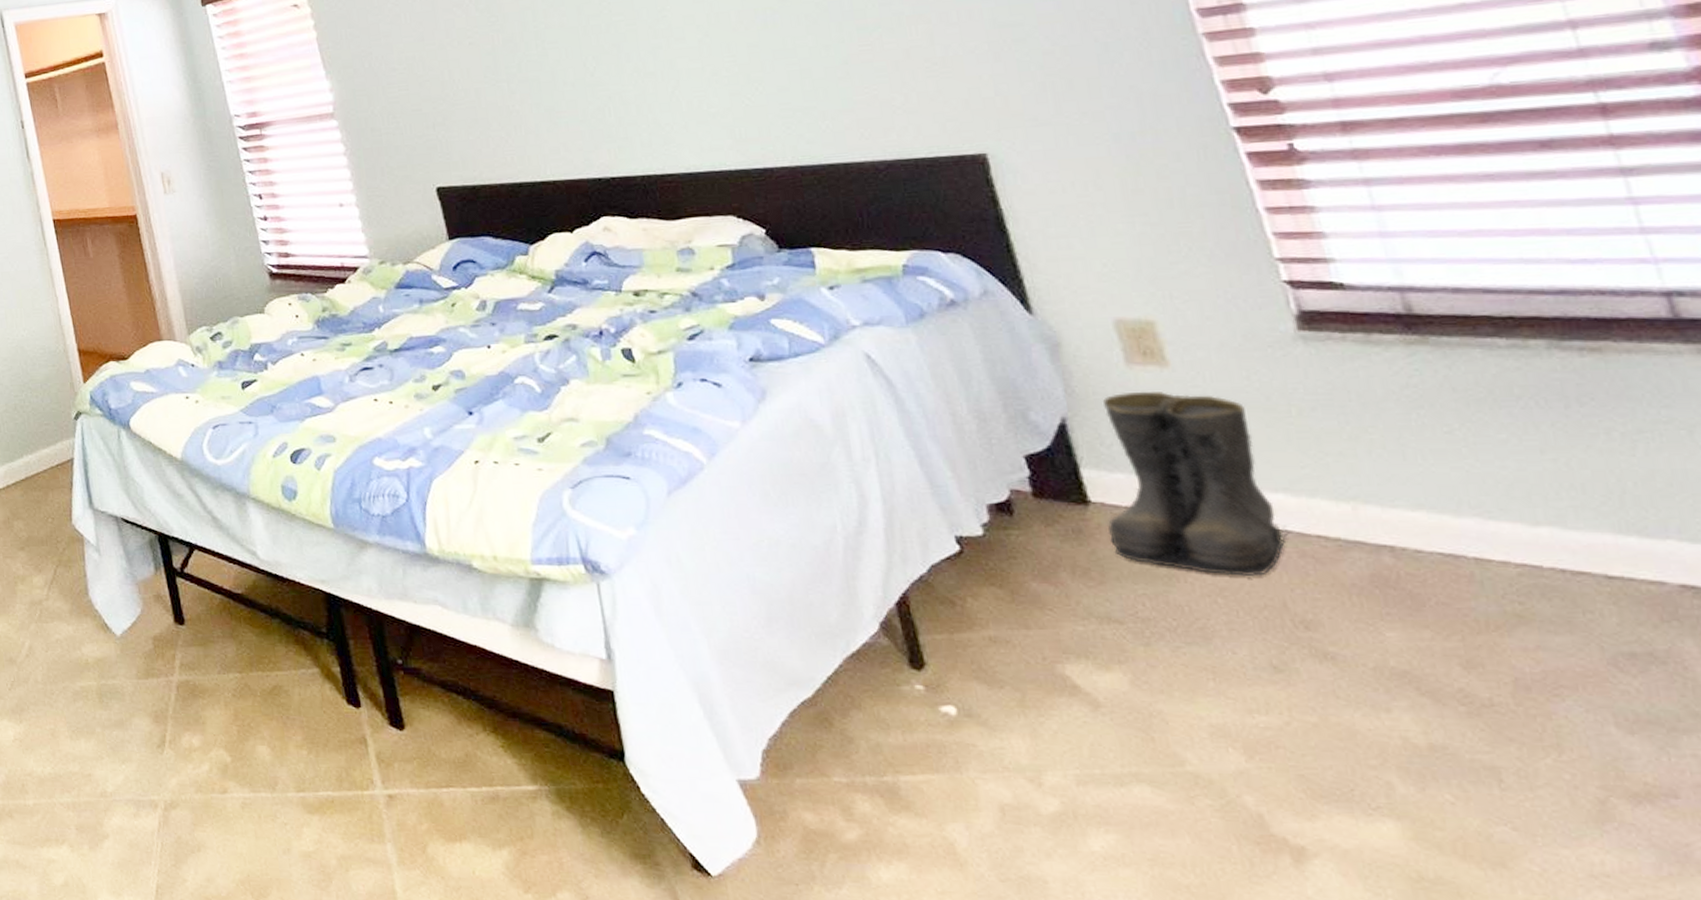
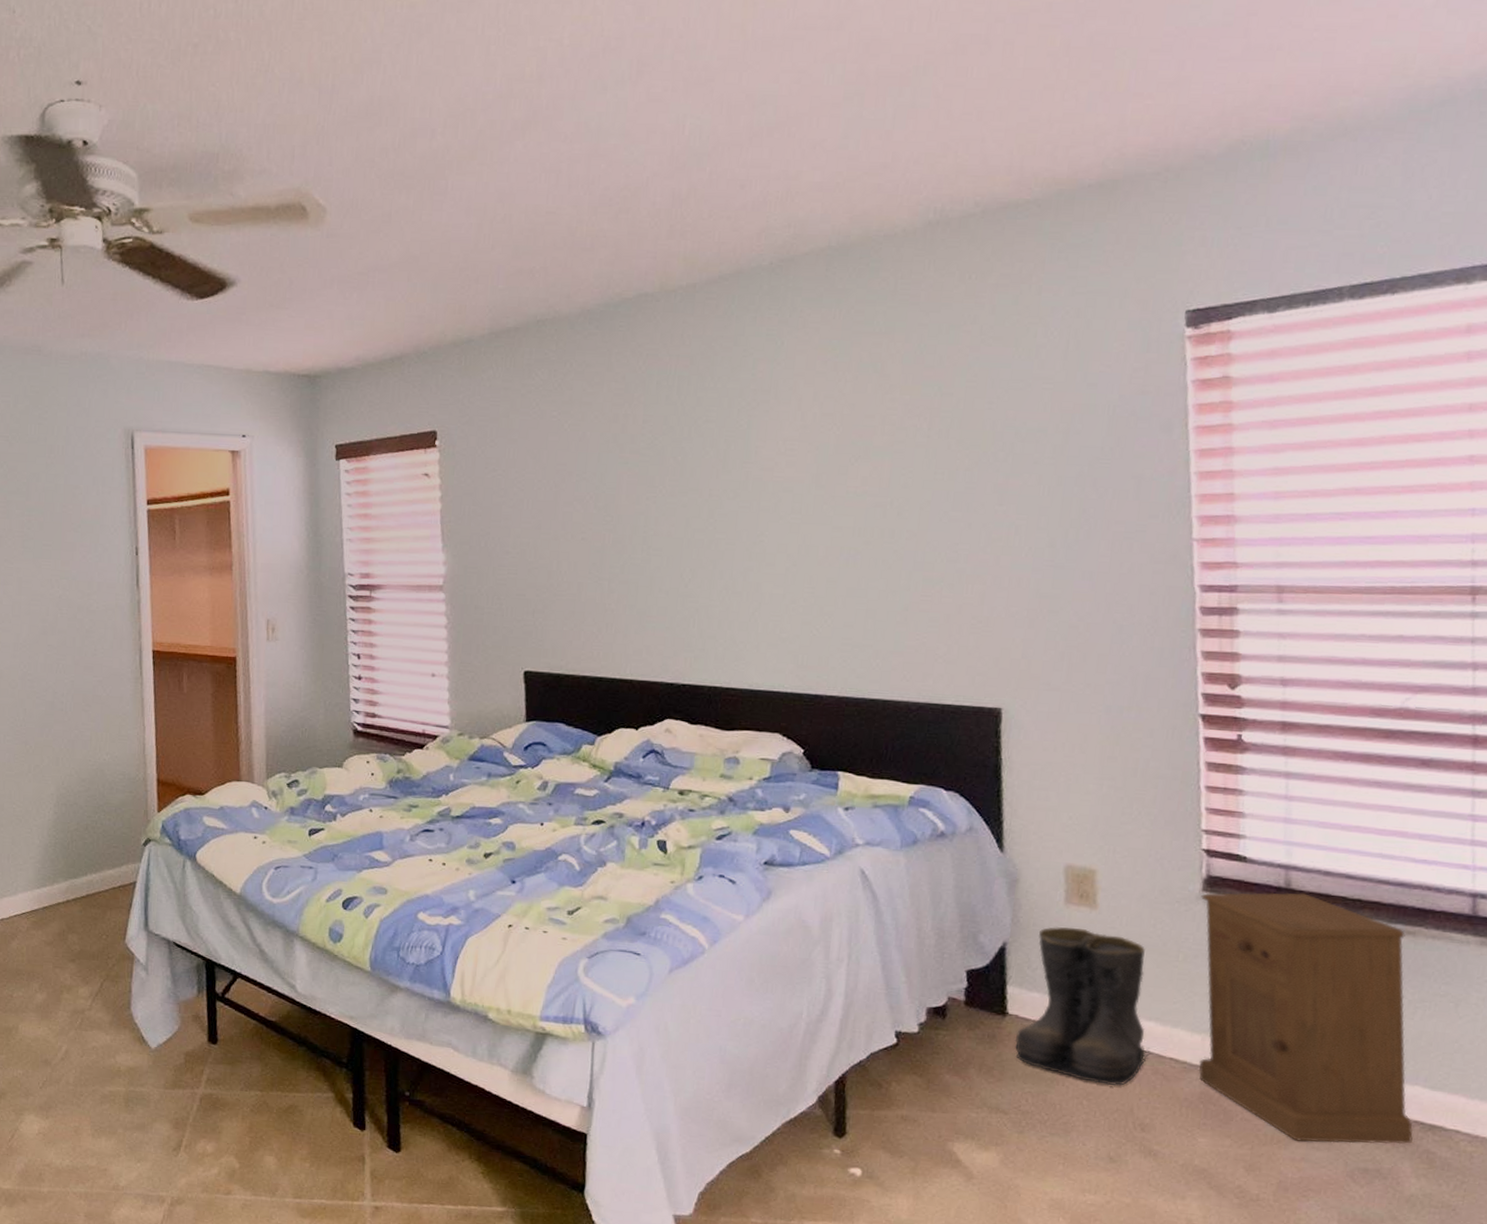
nightstand: none [1298,318,1687,625] -> present [1198,892,1414,1145]

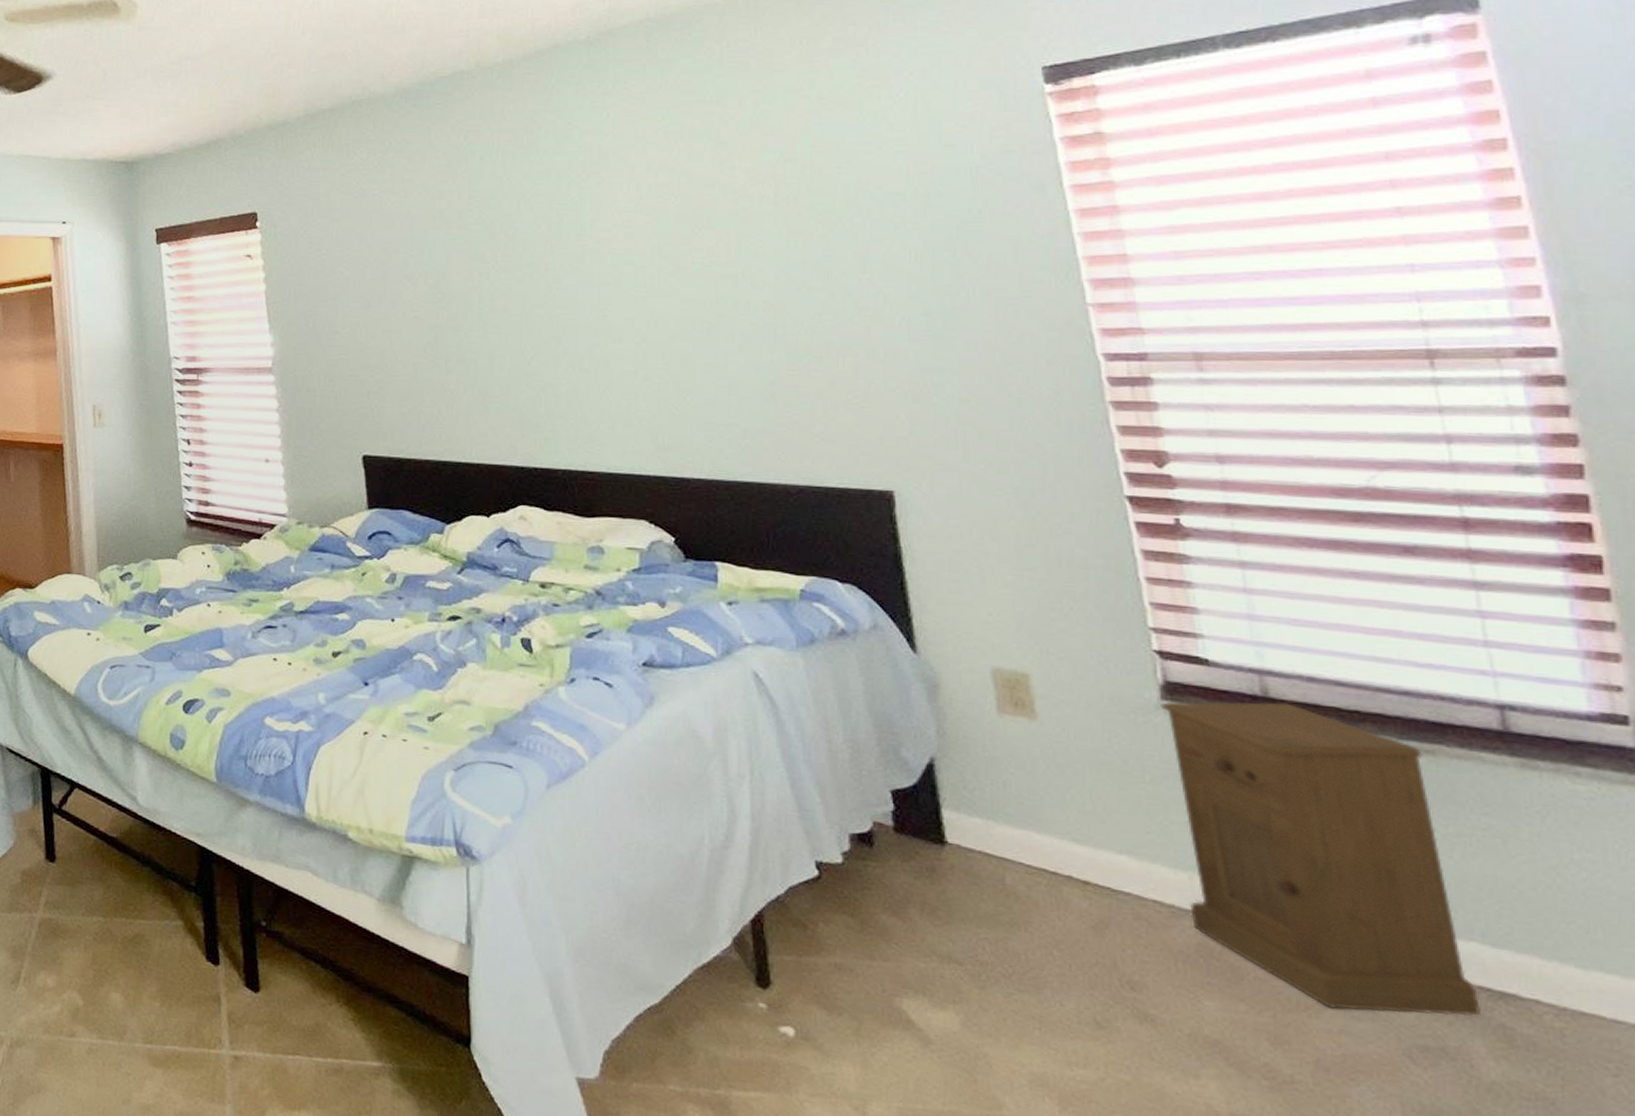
boots: present [1014,927,1151,1086] -> none [959,740,1128,934]

